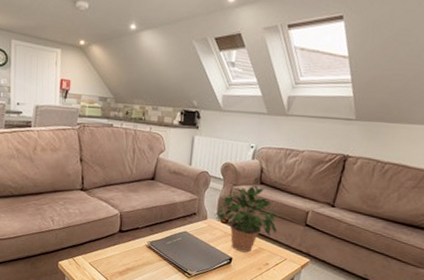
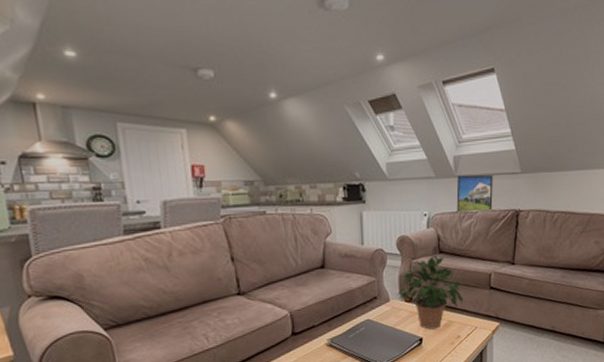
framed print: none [283,114,325,151] -> present [456,174,493,213]

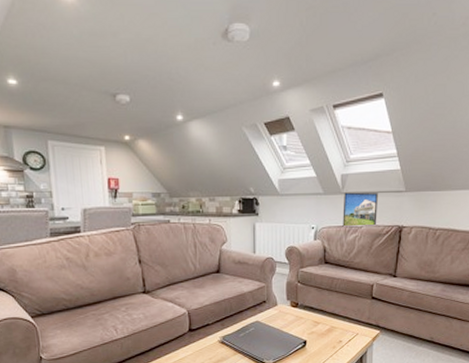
potted plant: present [397,251,464,330] -> none [284,261,346,333]

